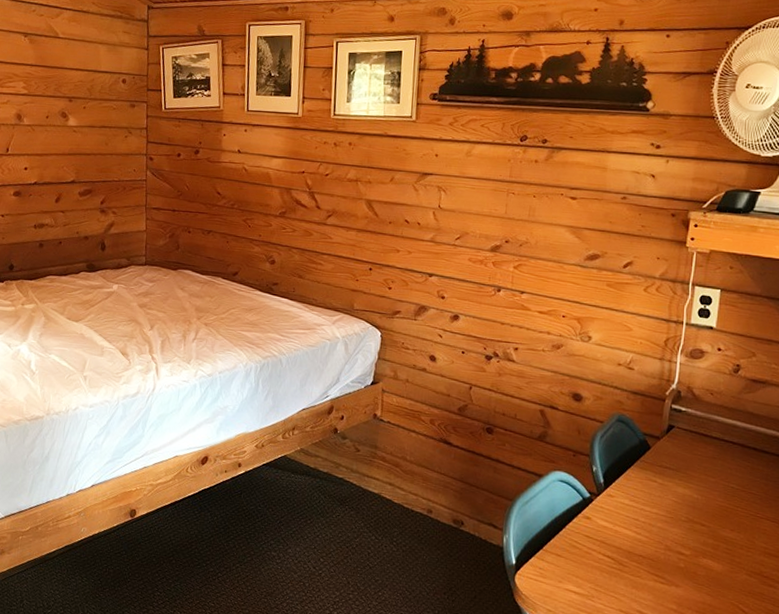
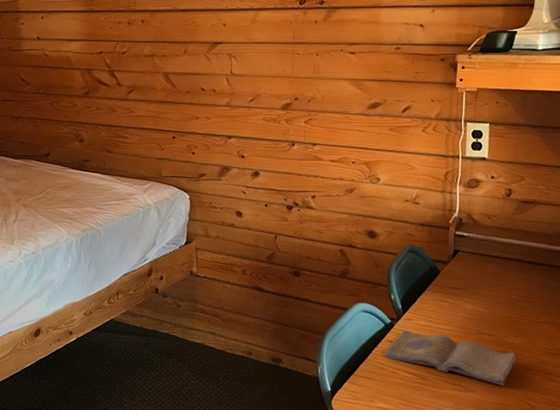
diary: none [580,506,730,585] -> present [385,329,516,386]

